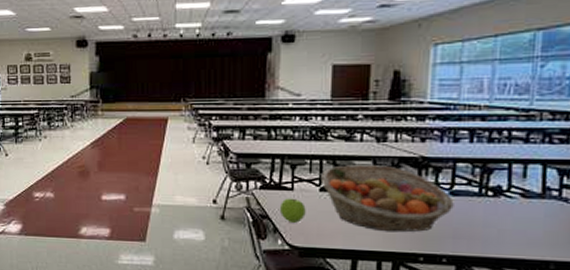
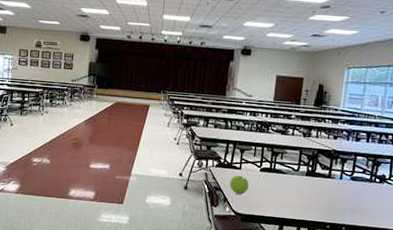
fruit basket: present [321,165,454,233] -> none [261,152,353,206]

